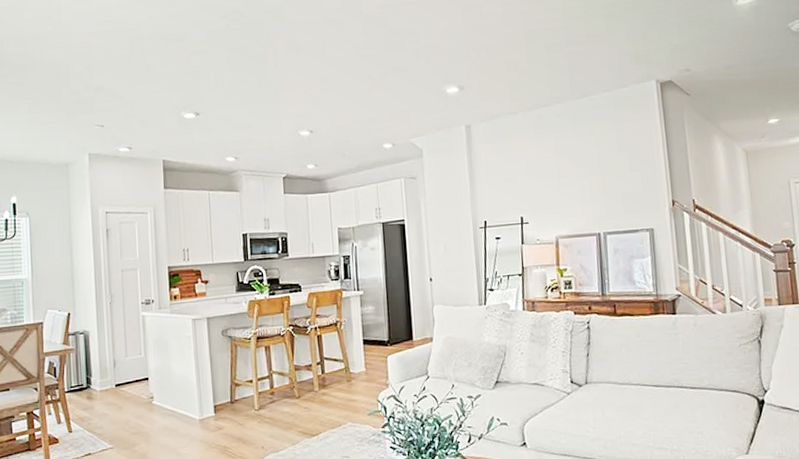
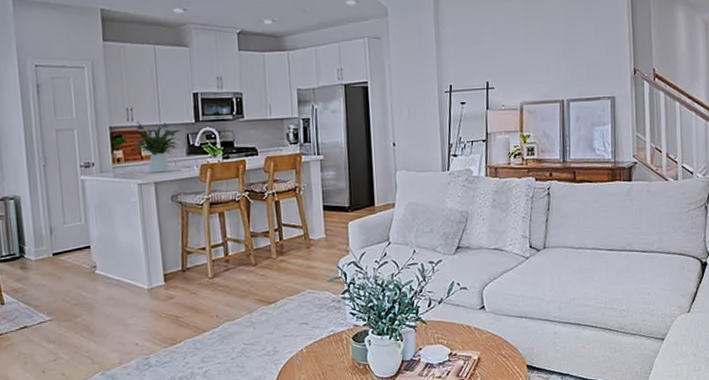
flower arrangement: none [185,261,232,309] -> present [129,121,181,173]

